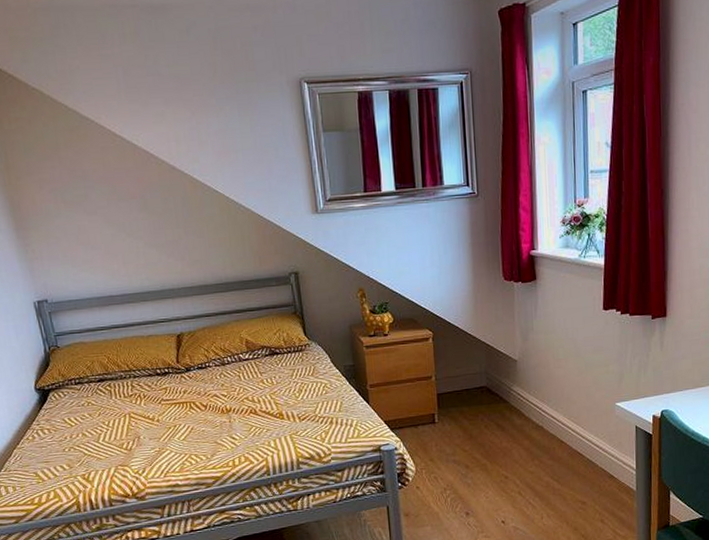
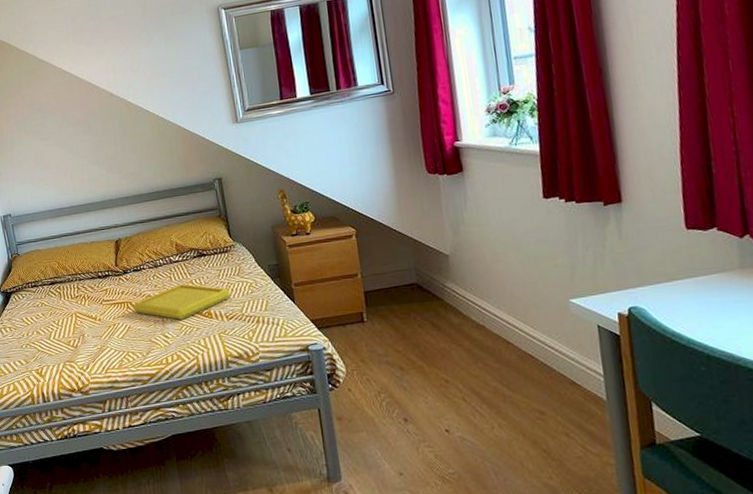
serving tray: none [197,383,304,421] -> present [133,283,231,320]

